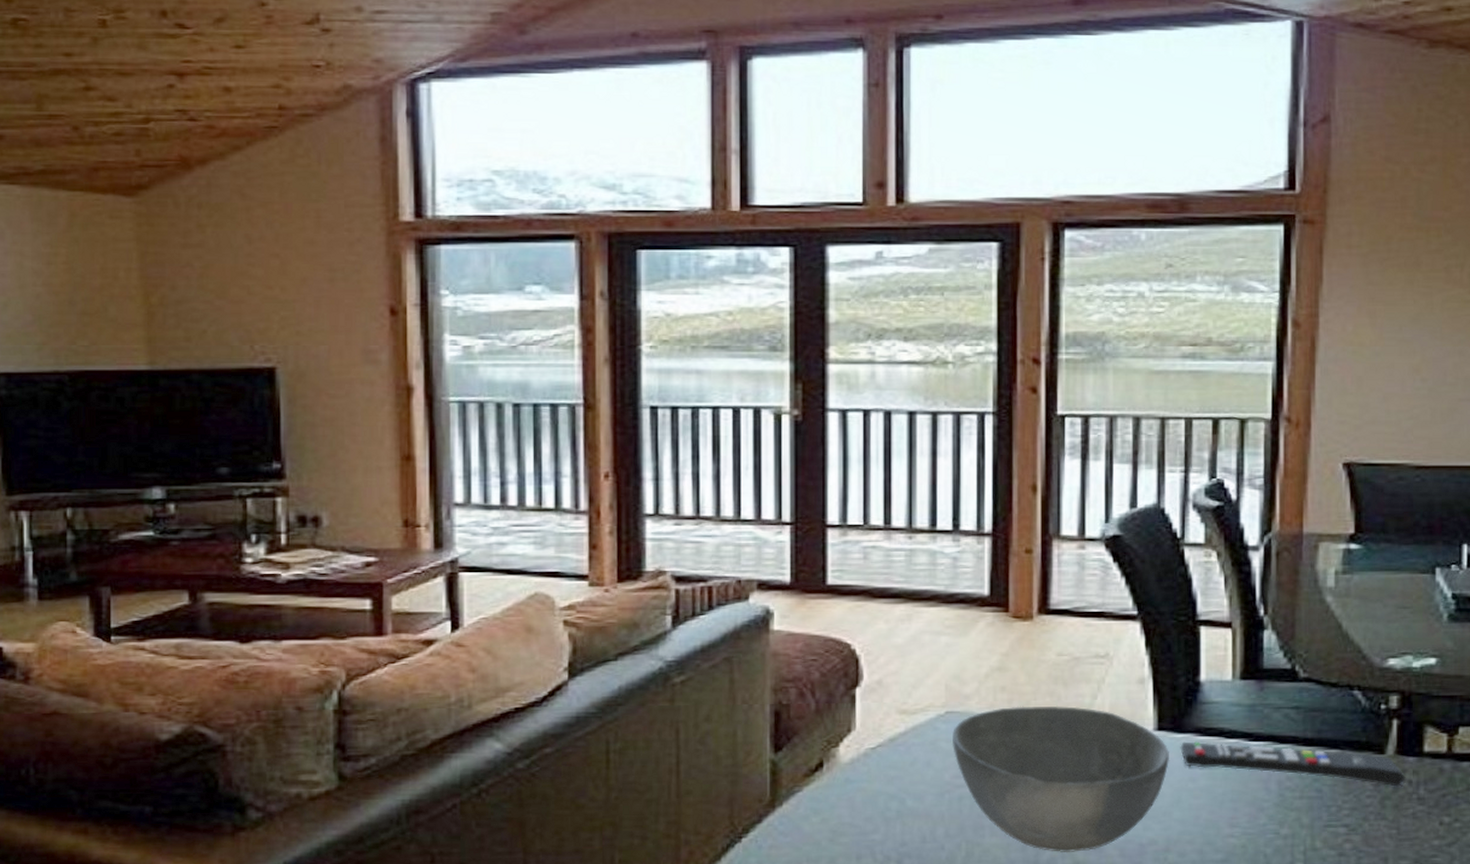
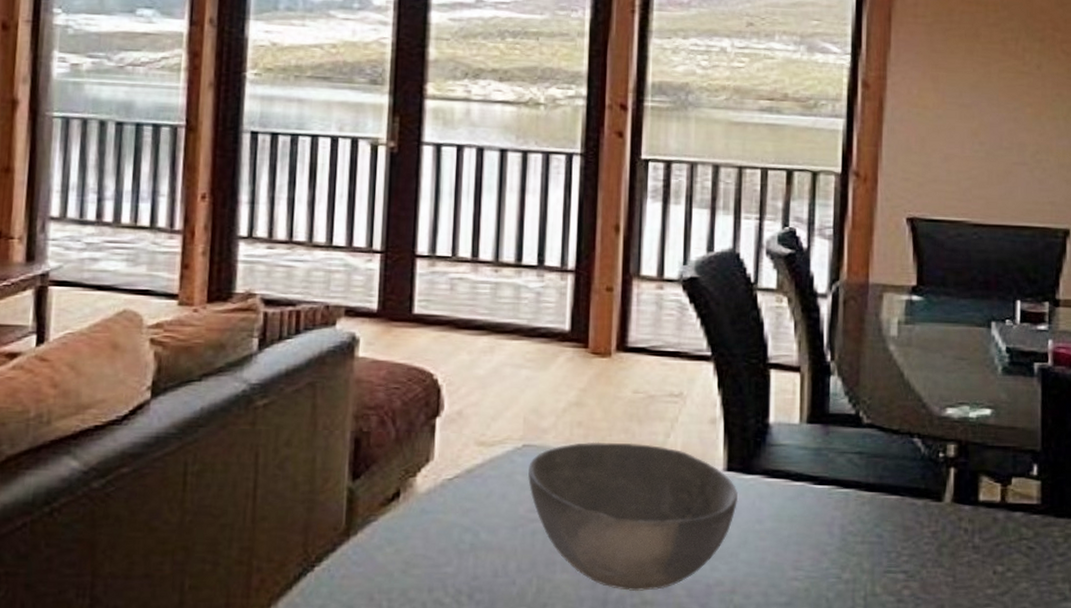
remote control: present [1180,741,1406,787] -> none [748,483,962,535]

